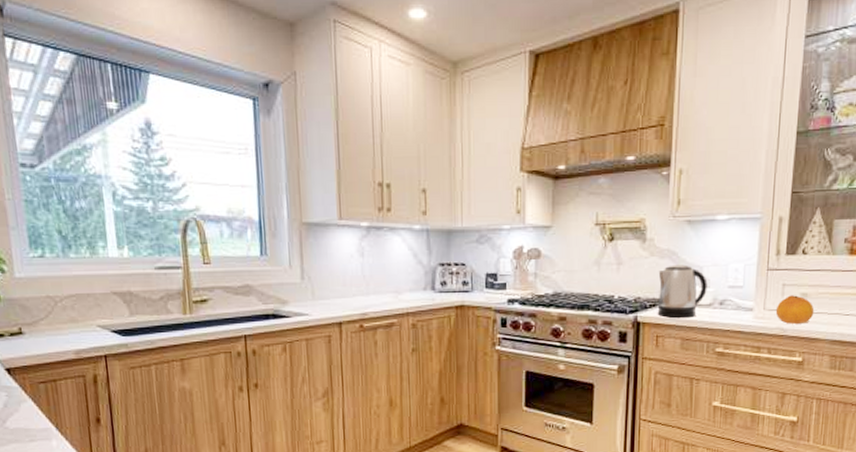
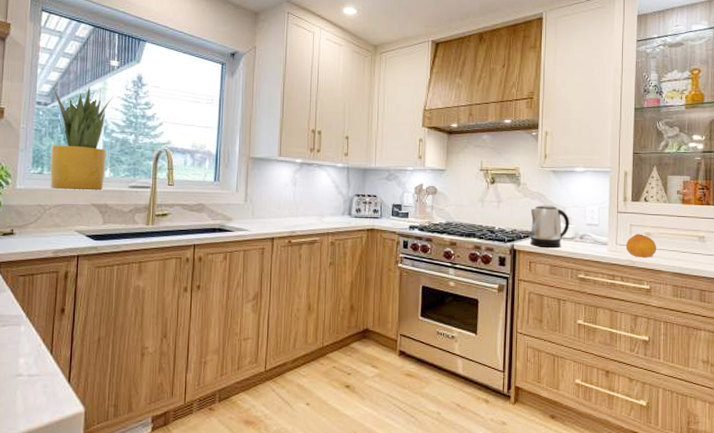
planter: none [36,139,123,276] -> present [50,85,114,191]

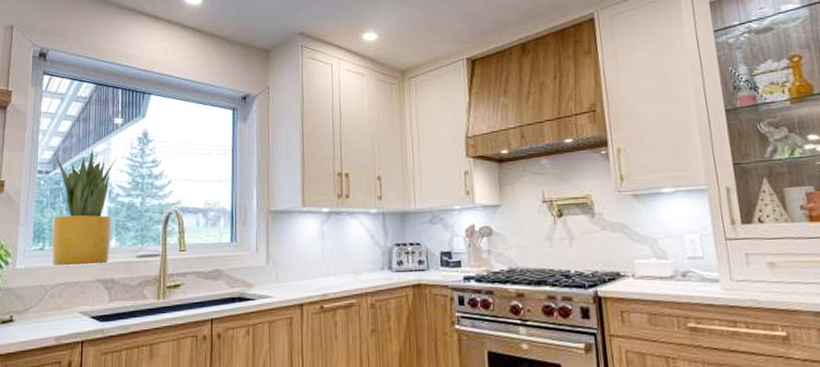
kettle: present [530,205,570,249] -> none [612,237,666,293]
fruit: present [625,234,657,258] -> none [744,264,787,295]

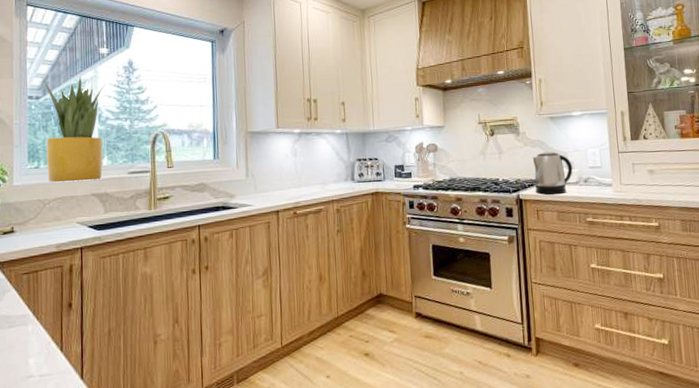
kettle: none [612,237,666,293] -> present [532,151,573,195]

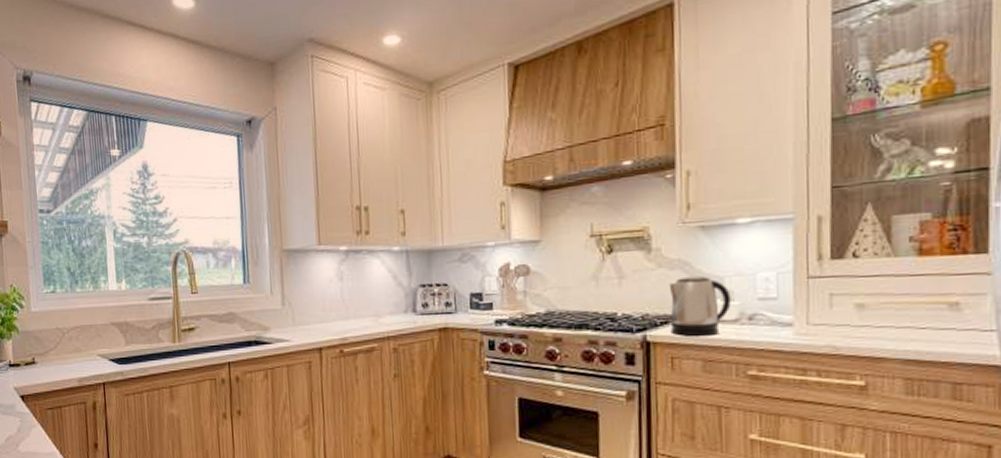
planter: present [43,76,106,183] -> none [52,184,121,309]

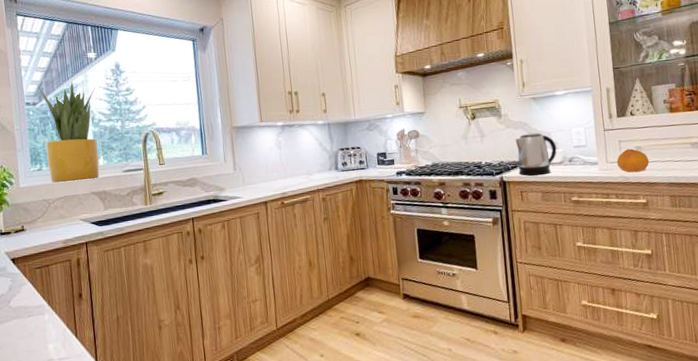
planter: none [52,184,121,309] -> present [37,81,100,183]
fruit: none [823,306,876,341] -> present [616,148,650,173]

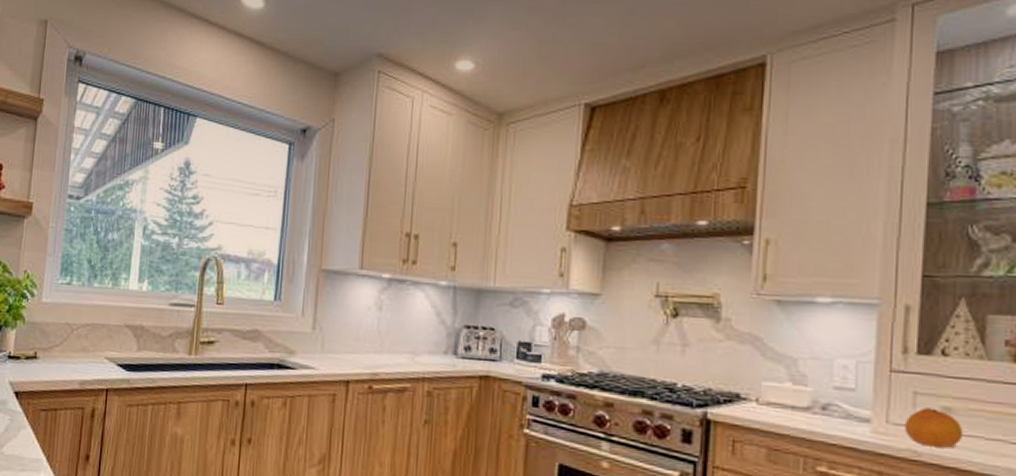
planter: present [37,81,100,183] -> none [79,174,156,308]
kettle: present [515,132,557,176] -> none [734,352,804,423]

